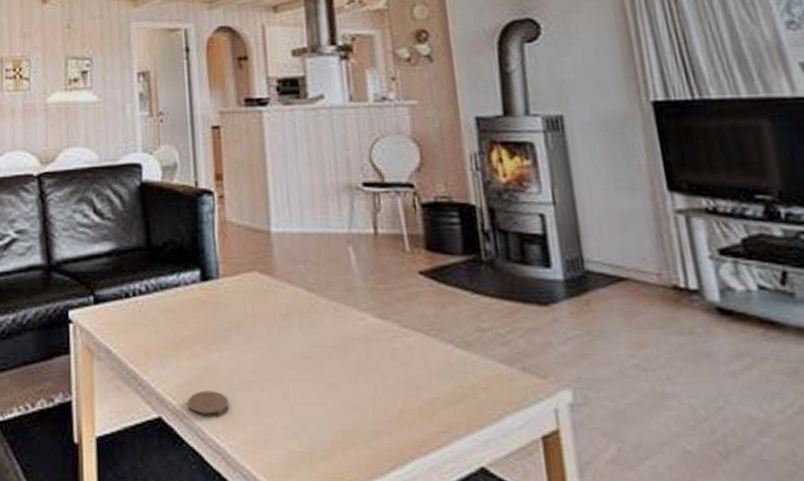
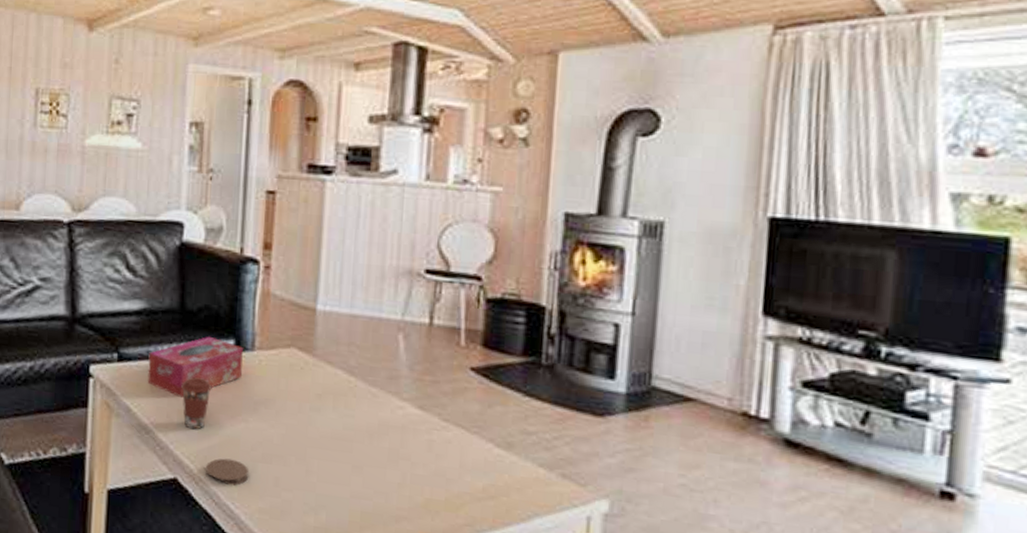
tissue box: none [122,269,210,333] -> present [147,336,243,397]
coffee cup: none [156,311,185,365] -> present [181,377,212,430]

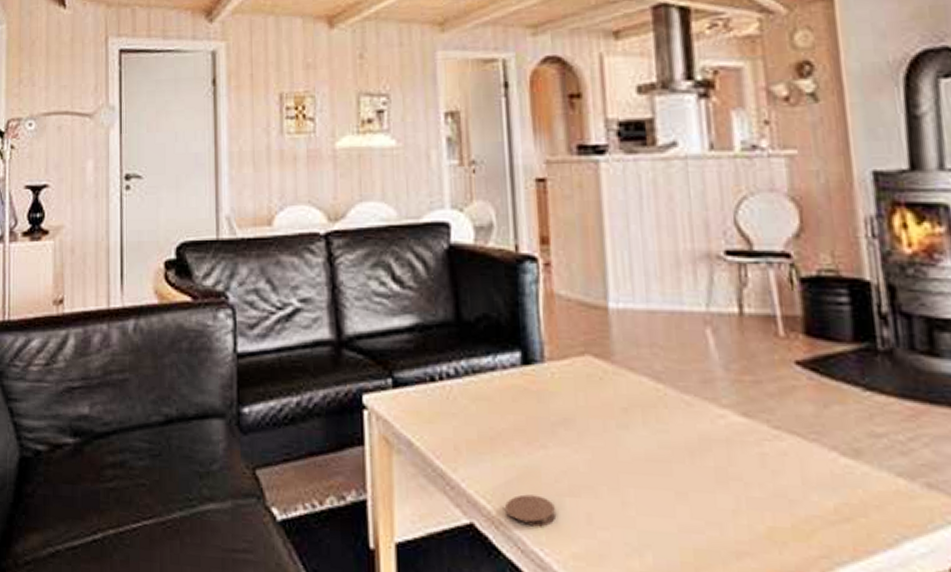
tissue box: present [147,336,243,397] -> none [426,349,533,424]
coffee cup: present [181,377,212,430] -> none [467,399,502,463]

